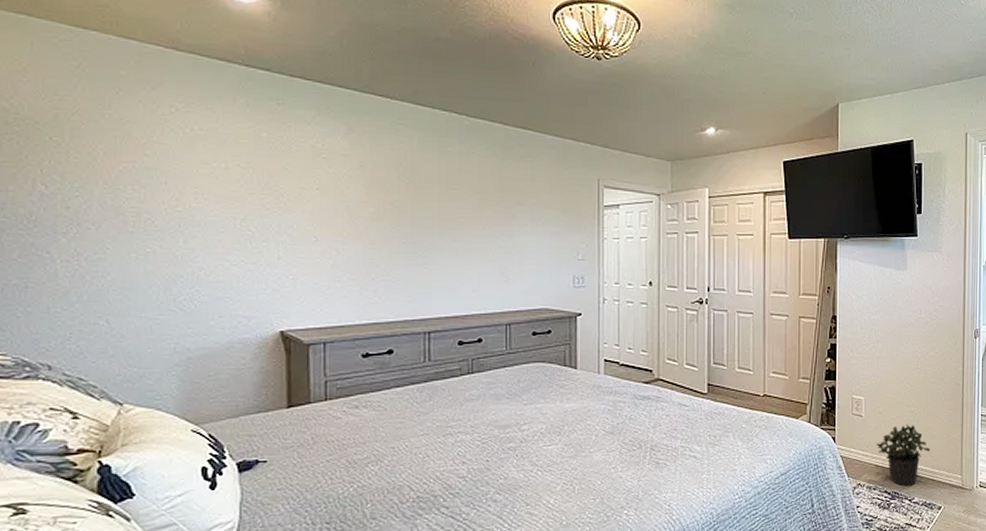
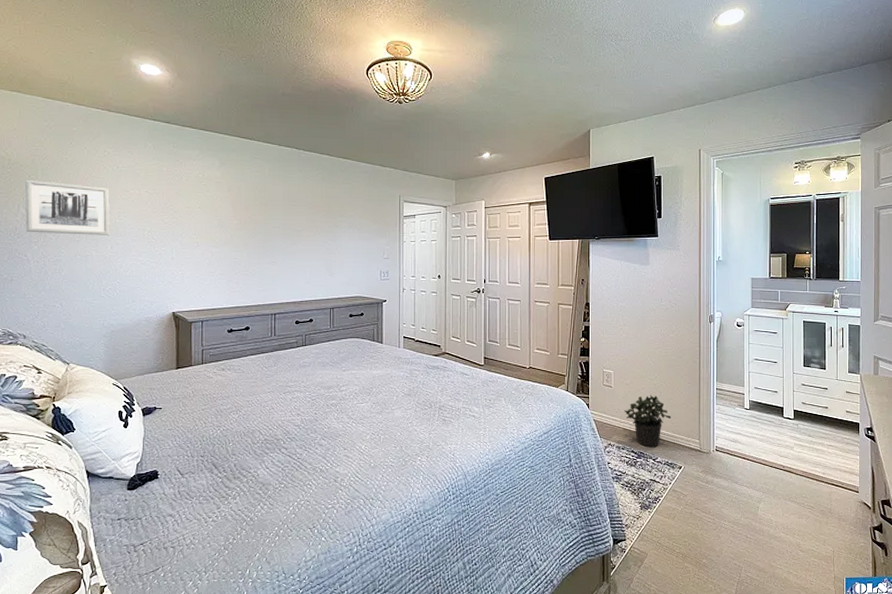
wall art: none [44,142,183,225] -> present [25,179,110,235]

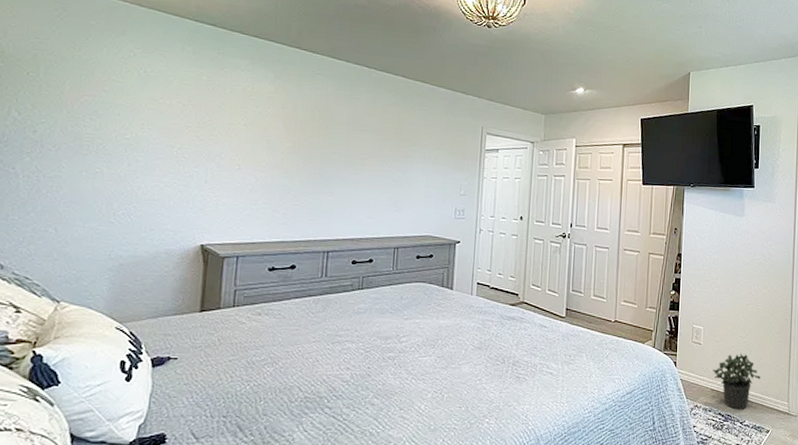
wall art: present [25,179,110,235] -> none [17,77,133,150]

